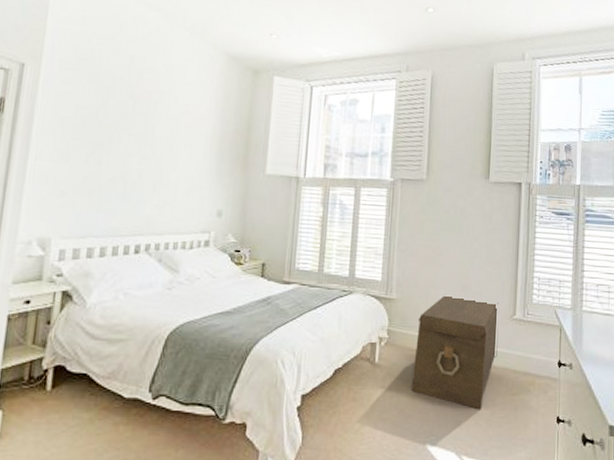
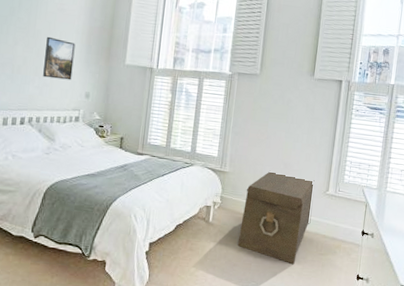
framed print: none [163,144,204,196] -> present [43,36,76,80]

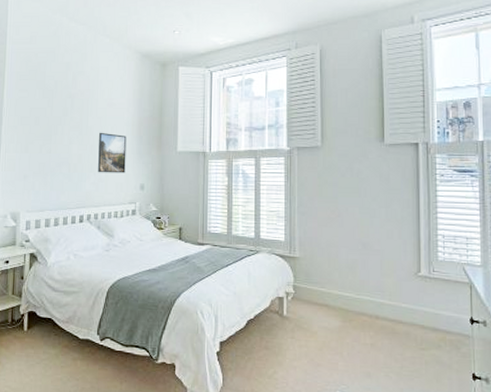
storage trunk: present [237,170,315,265] -> none [319,252,404,363]

